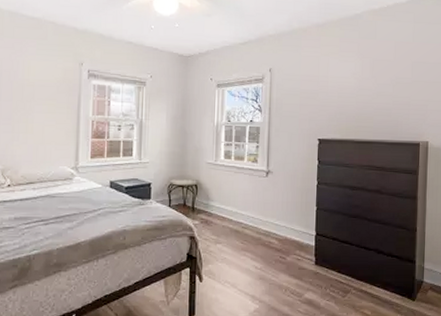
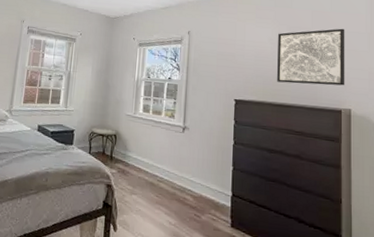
wall art: none [360,59,426,119] -> present [277,28,345,86]

